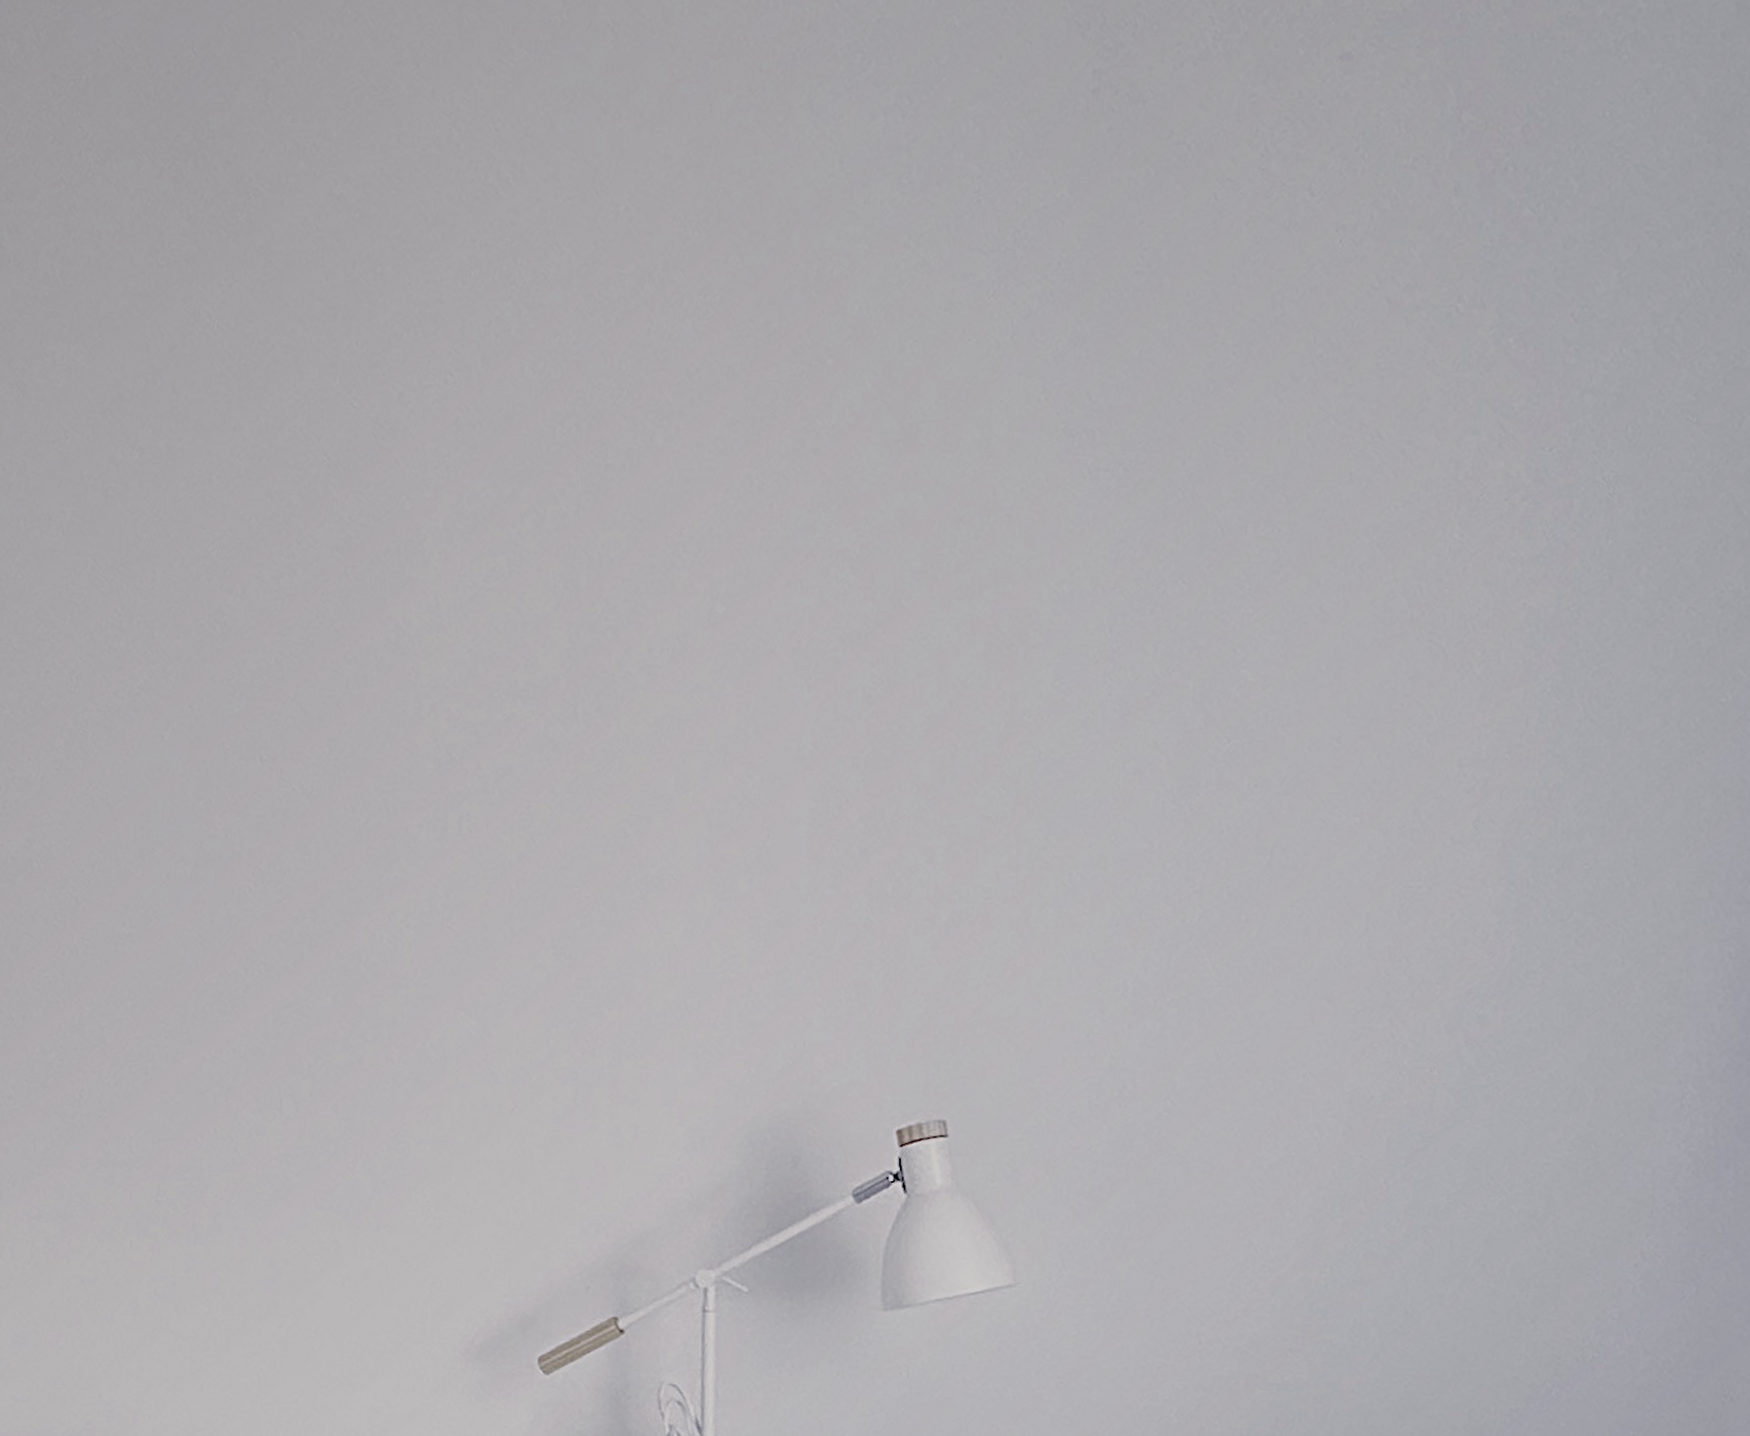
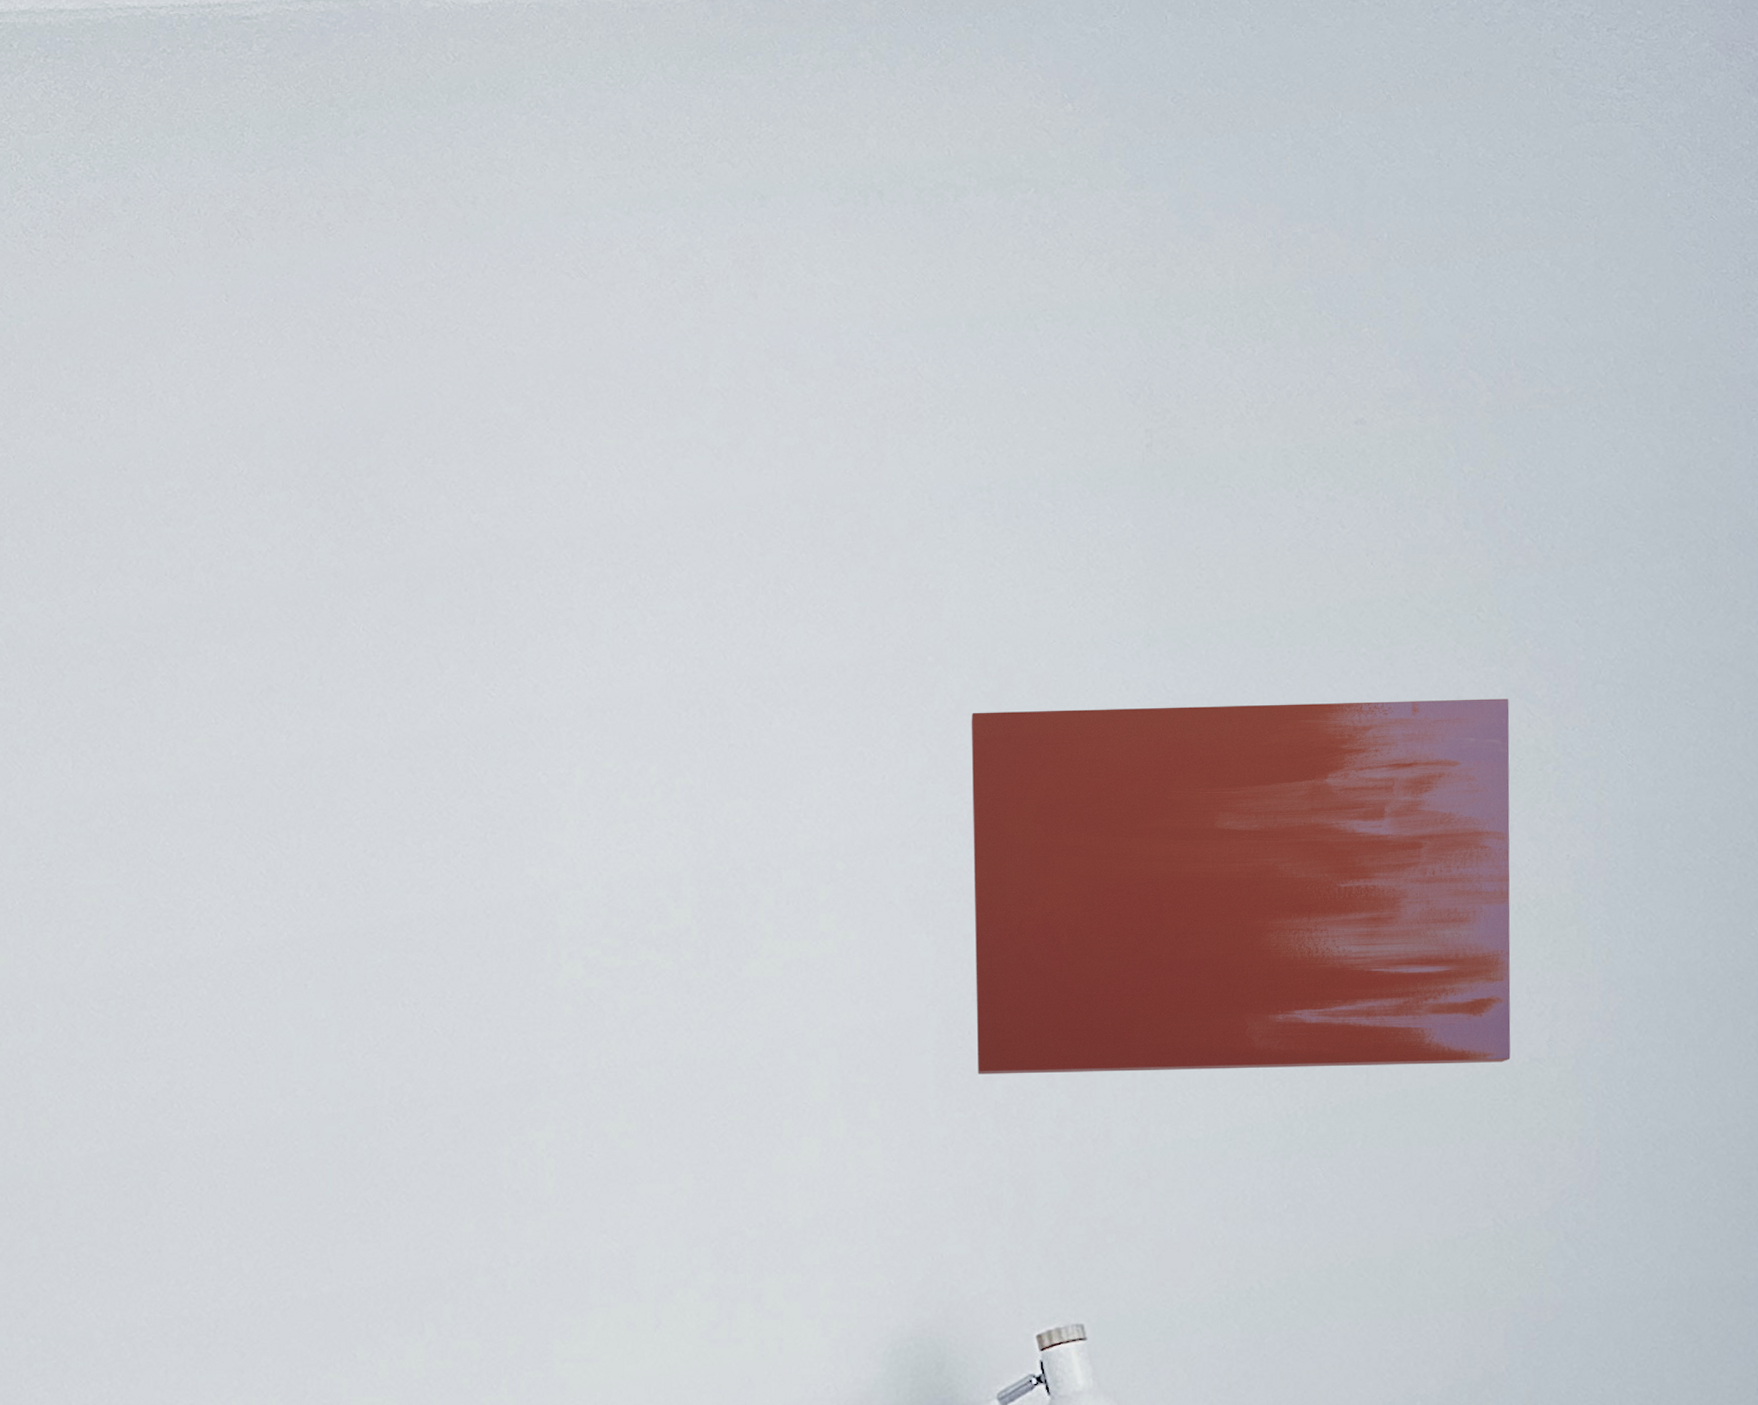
wall art: none [853,411,1481,848] -> present [971,698,1511,1074]

